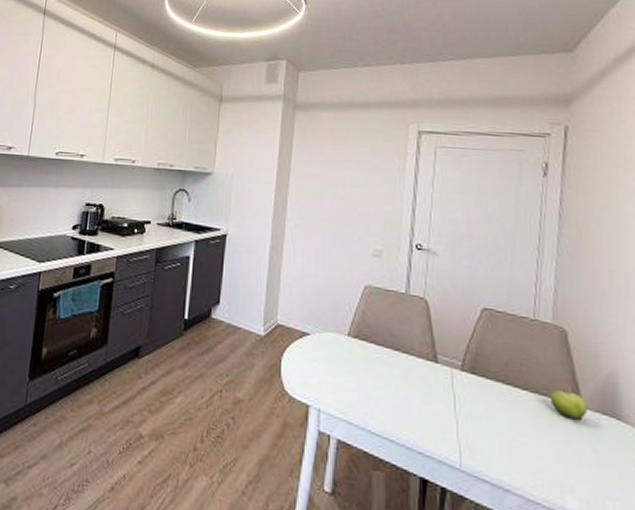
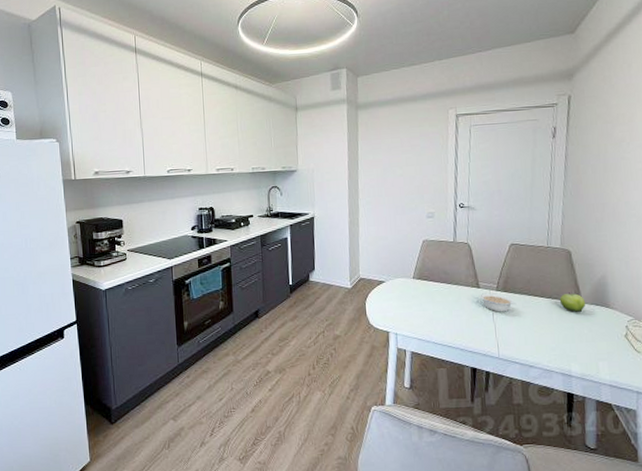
legume: none [437,371,487,403] -> present [480,293,515,312]

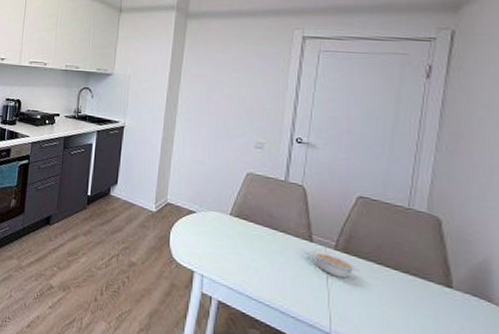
fruit: present [559,292,586,312] -> none [420,271,458,300]

